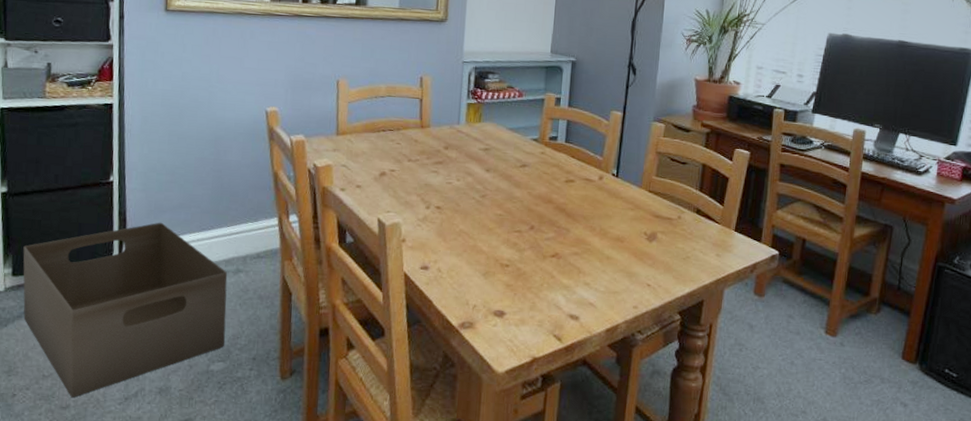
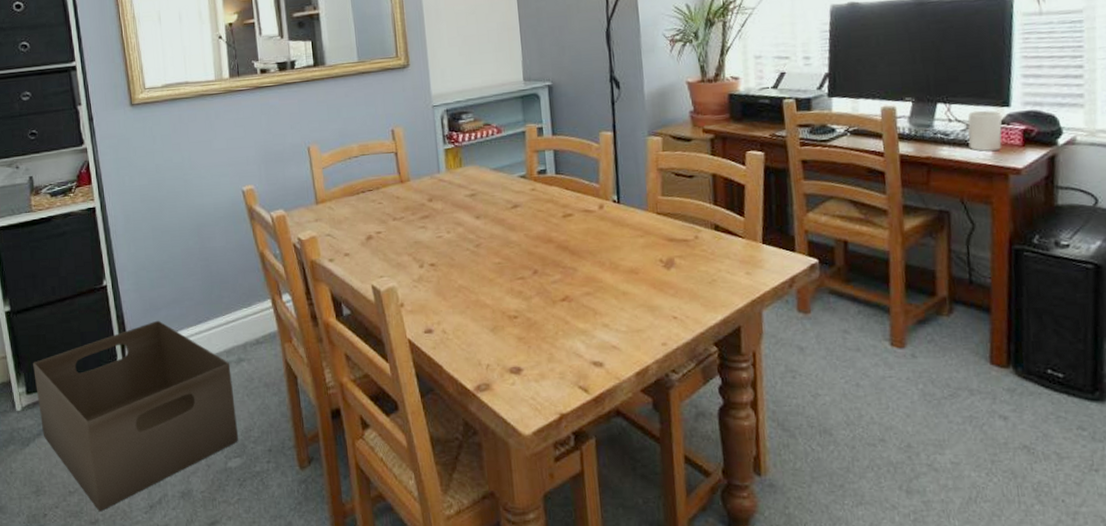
mug: none [918,145,949,181] -> present [967,110,1002,151]

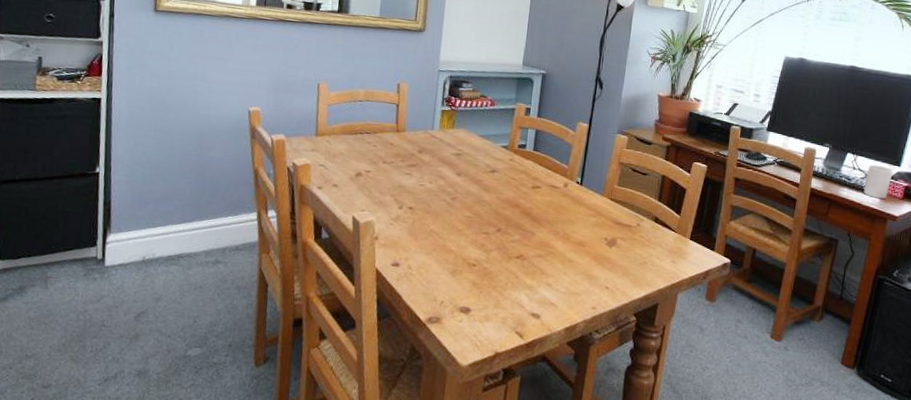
storage basket: present [33,320,238,511] -> none [9,213,207,377]

